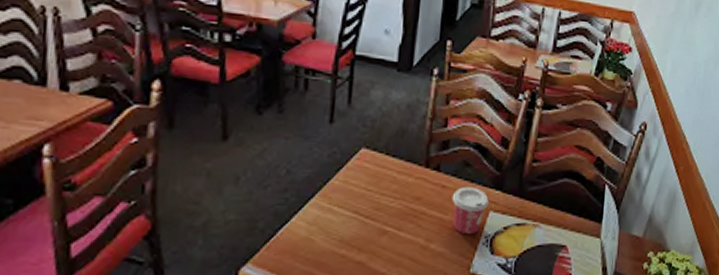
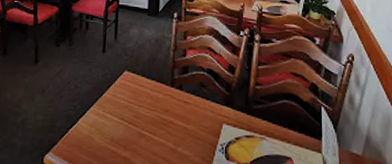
cup: present [452,186,489,235] -> none [192,103,222,143]

